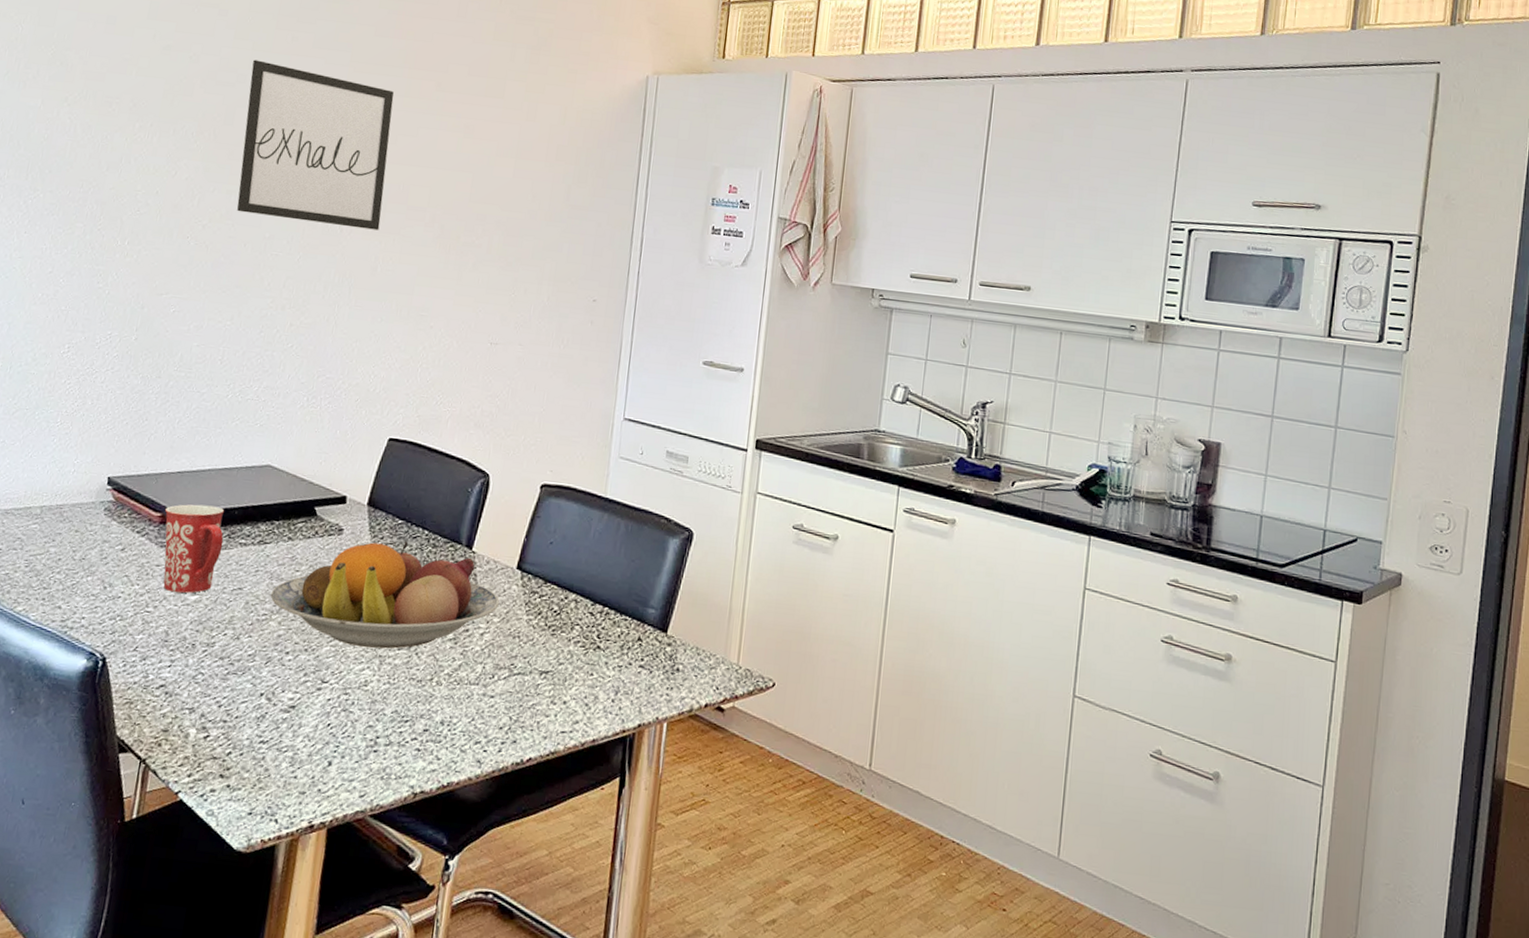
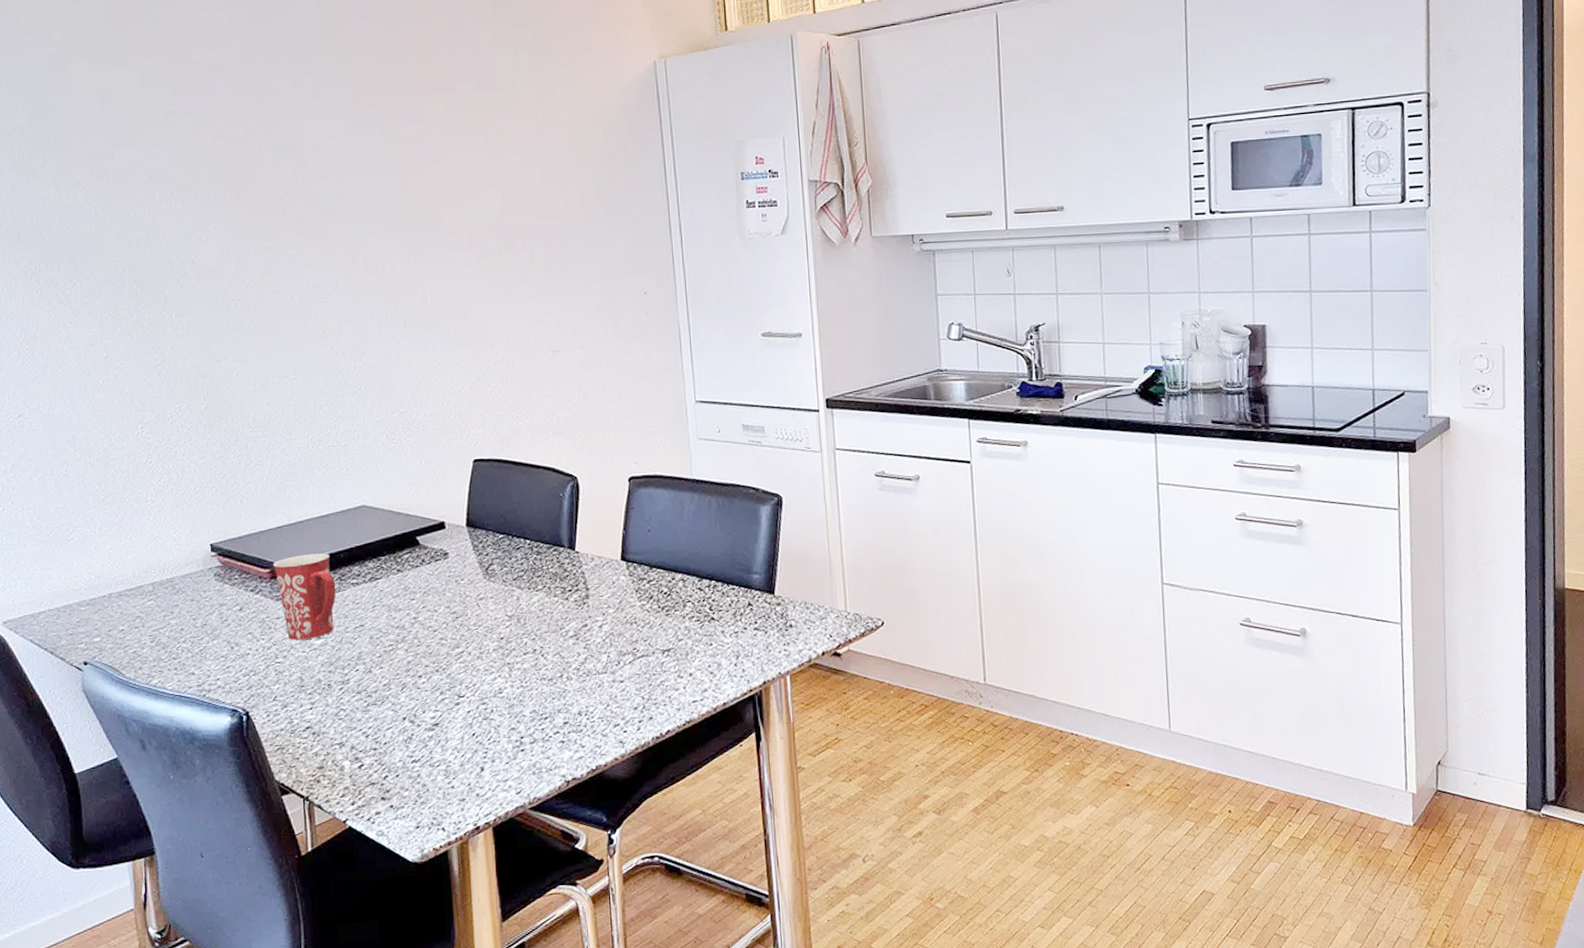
wall art: present [237,59,394,231] -> none [258,110,421,266]
fruit bowl: present [270,541,500,649] -> none [392,553,611,659]

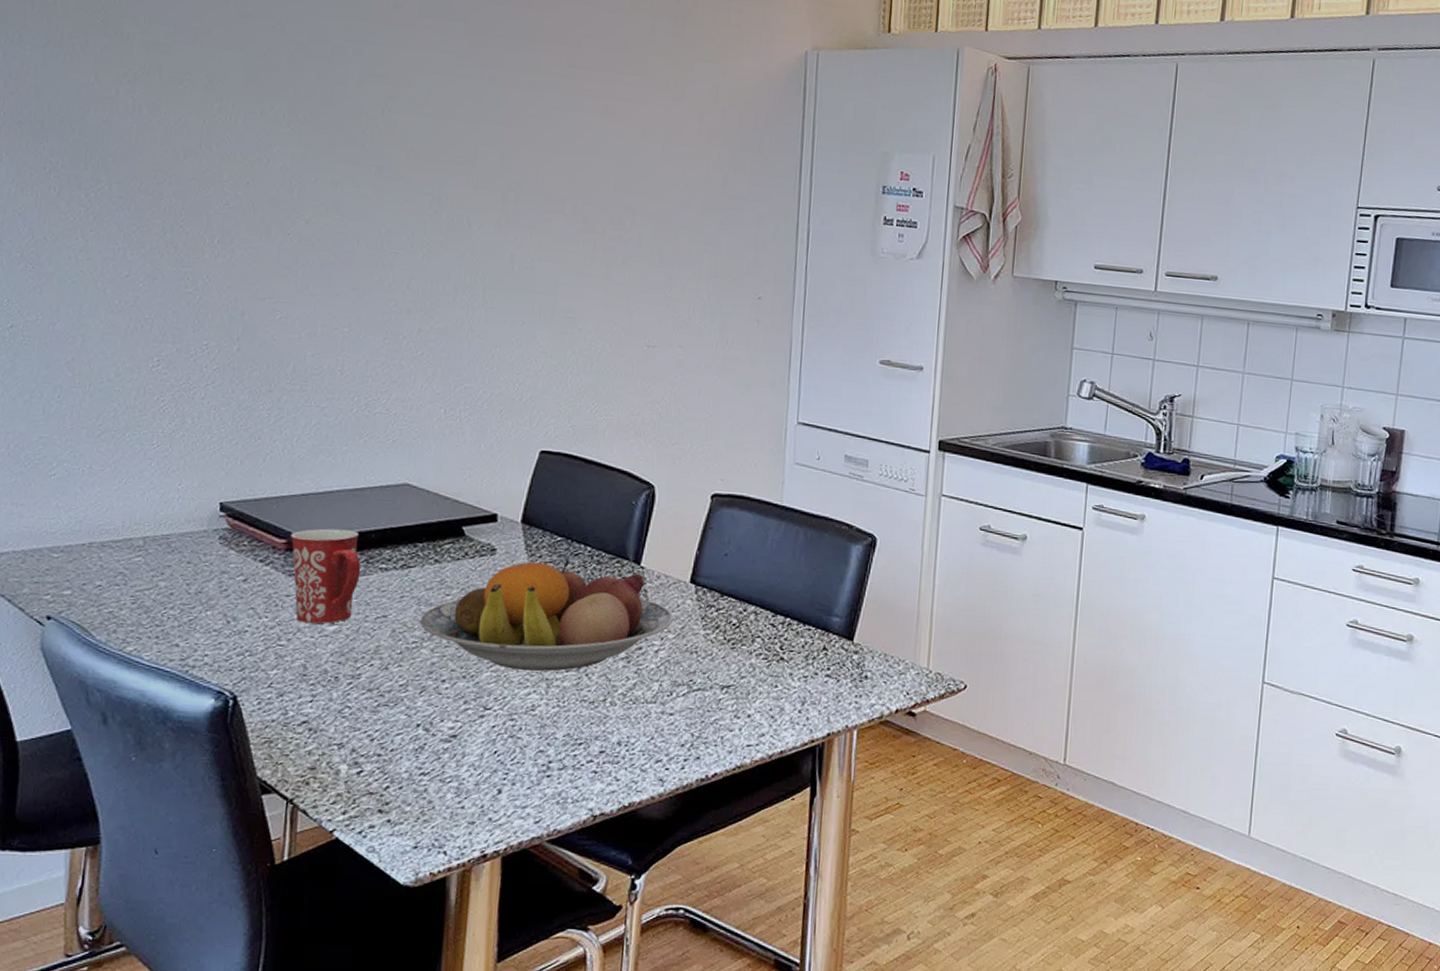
fruit bowl: none [392,553,611,659] -> present [419,559,673,671]

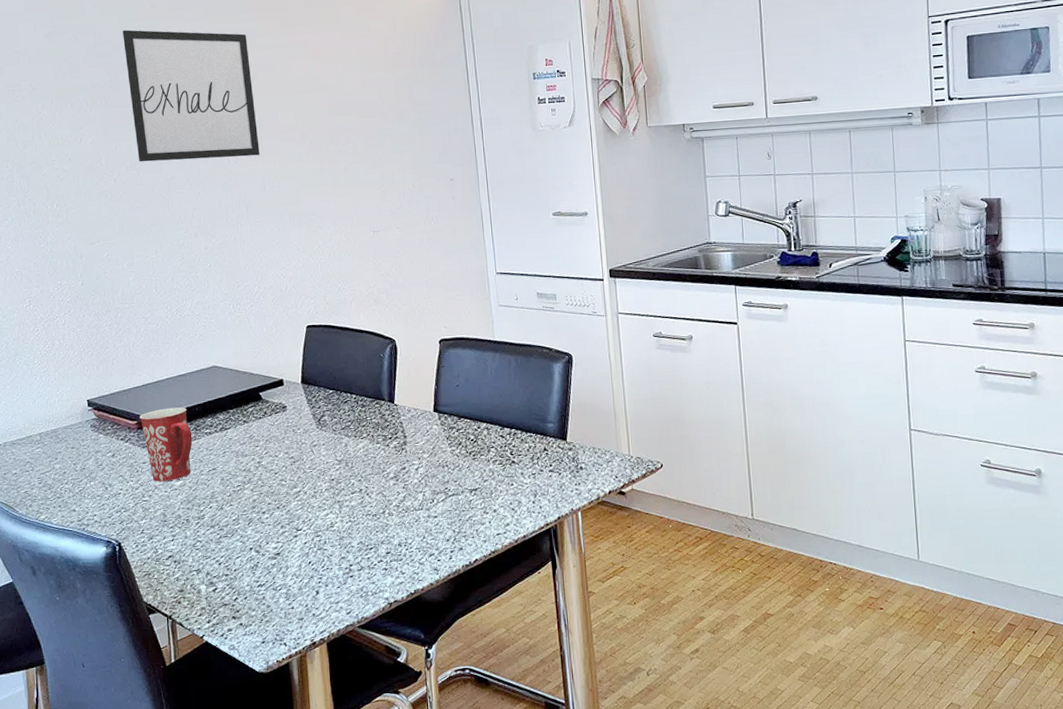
wall art: none [344,29,520,224] -> present [123,30,260,162]
fruit bowl: present [419,559,673,671] -> none [239,406,425,497]

